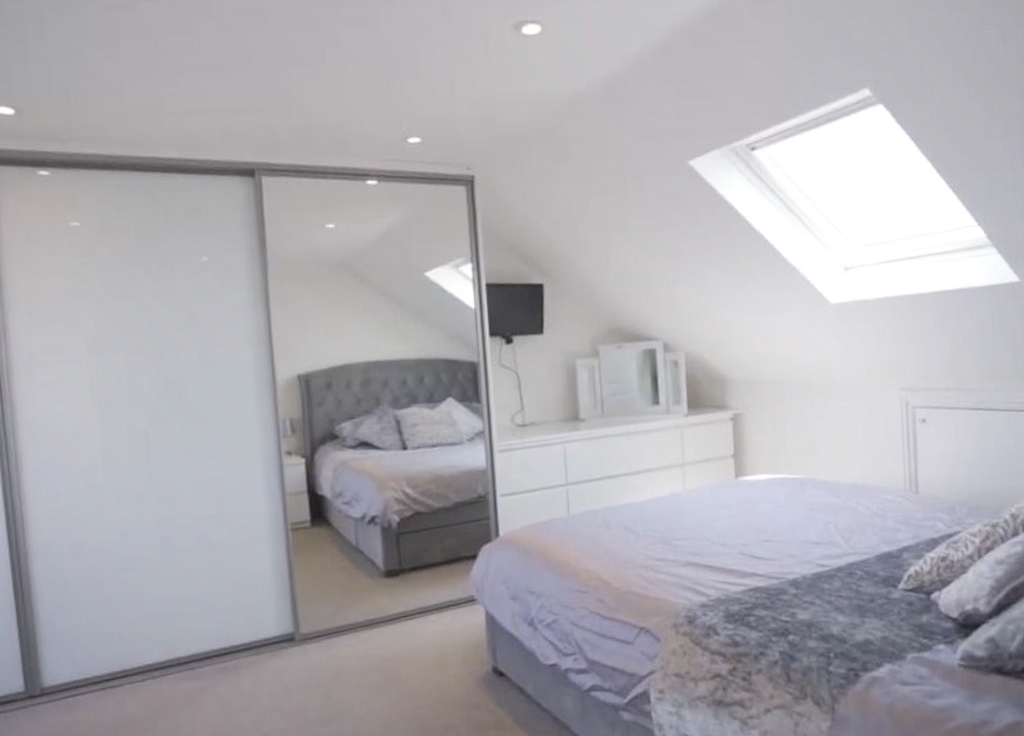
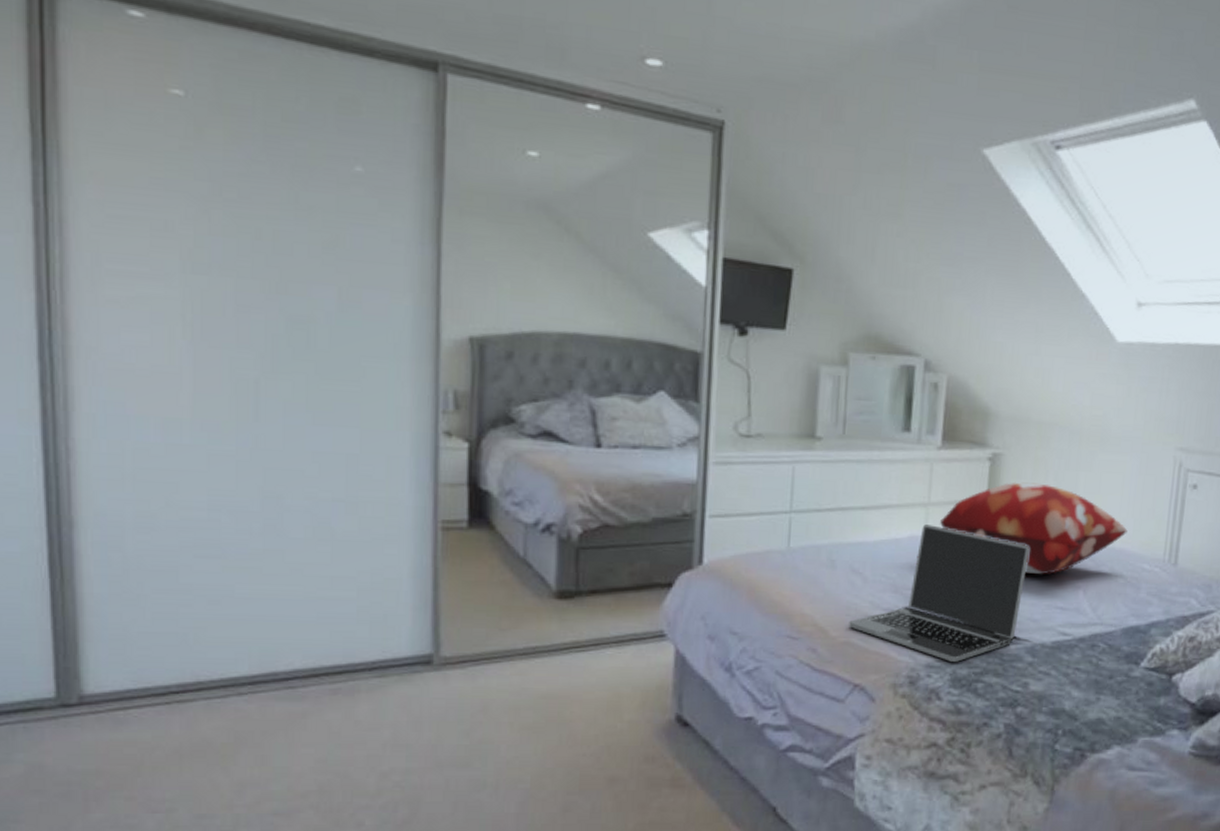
laptop: none [628,482,780,601] -> present [849,524,1030,663]
decorative pillow: none [696,435,867,516] -> present [940,482,1128,575]

